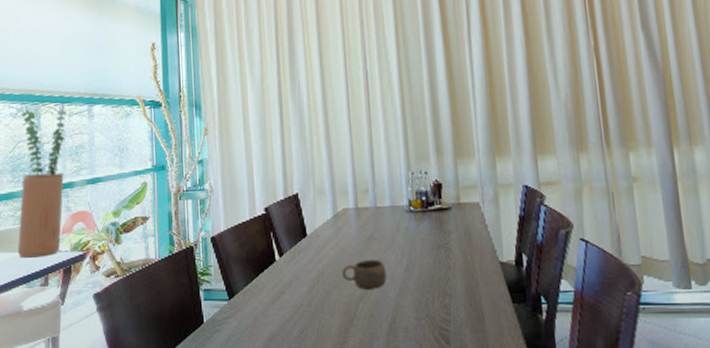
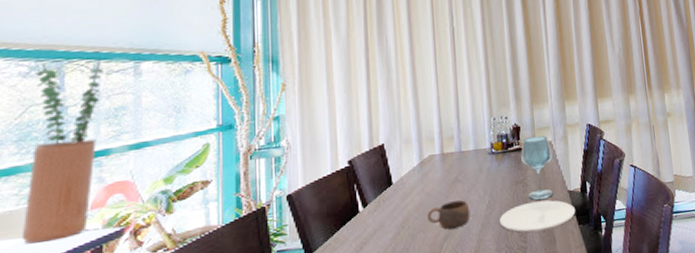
plate: none [418,269,510,304] -> present [499,200,576,233]
wine glass: none [443,196,482,268] -> present [521,136,553,200]

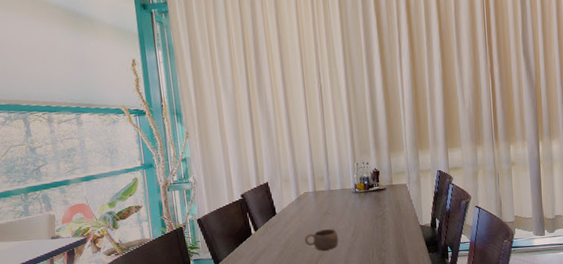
vase: present [23,60,104,244] -> none [10,112,62,245]
plate: present [499,200,576,233] -> none [362,232,427,257]
wine glass: present [521,136,553,200] -> none [380,179,408,231]

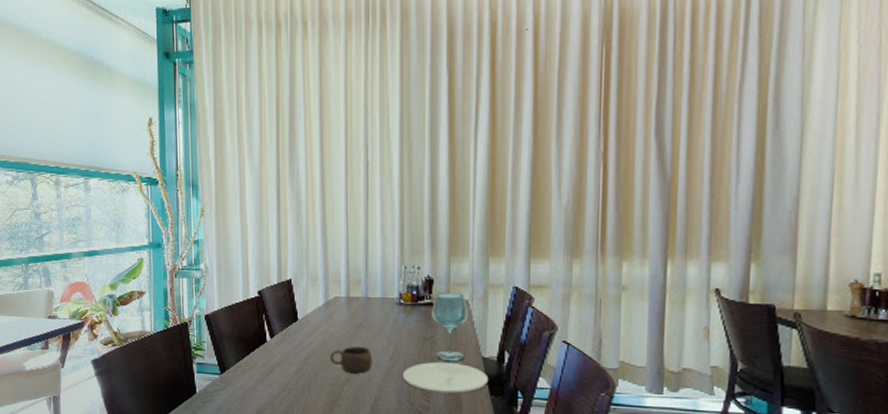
plate: none [362,232,427,257] -> present [402,361,489,394]
wine glass: none [380,179,408,231] -> present [432,293,468,361]

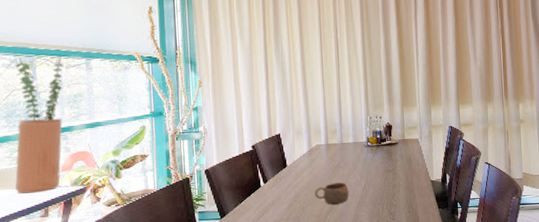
vase: none [17,172,63,323] -> present [15,56,64,194]
plate: present [402,361,489,394] -> none [372,187,437,212]
wine glass: present [432,293,468,361] -> none [392,134,419,186]

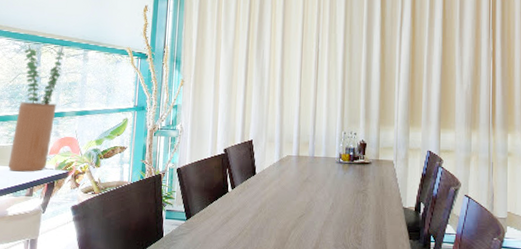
cup: present [315,182,349,204] -> none [281,197,316,220]

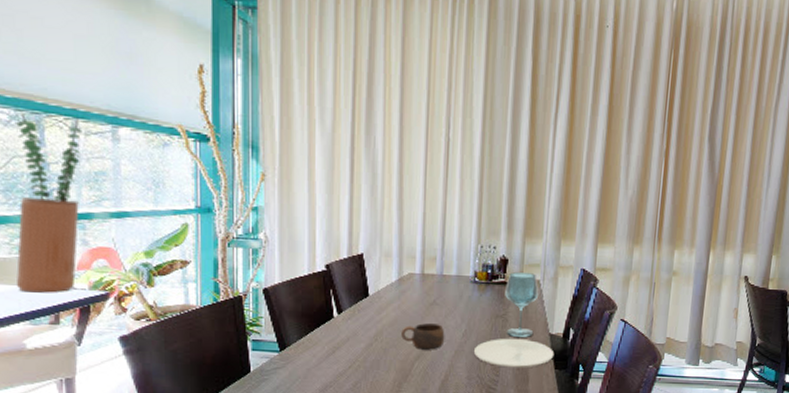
cup: none [281,197,316,220] -> present [401,323,445,349]
plate: none [339,211,408,238] -> present [473,338,555,368]
wine glass: none [364,154,393,210] -> present [505,272,539,337]

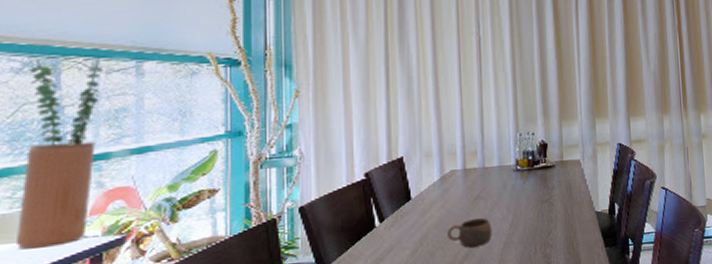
plate: present [473,338,555,368] -> none [522,221,603,254]
wine glass: present [505,272,539,337] -> none [547,154,581,220]

